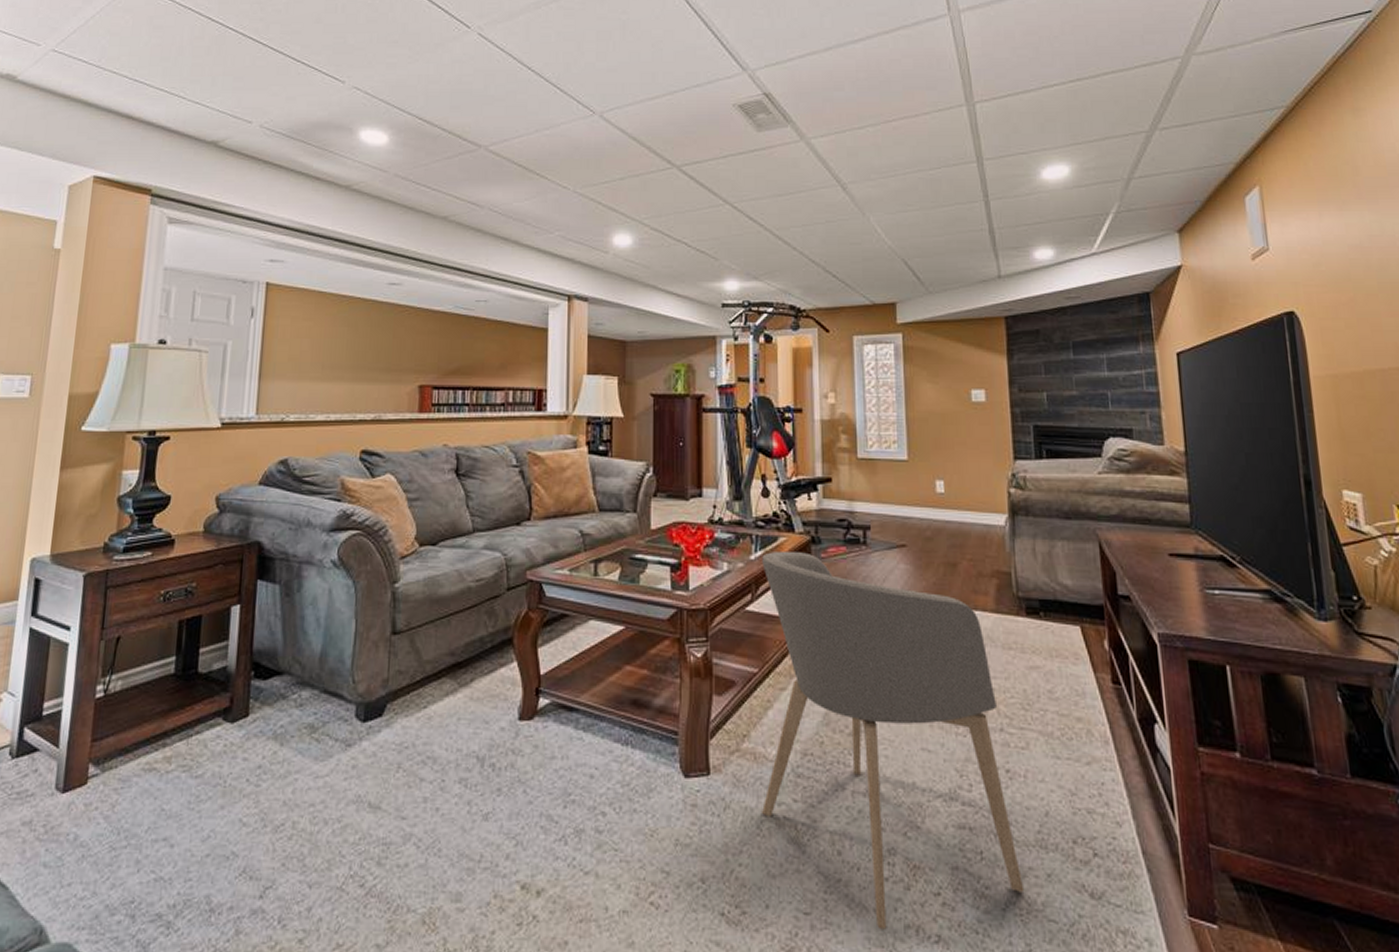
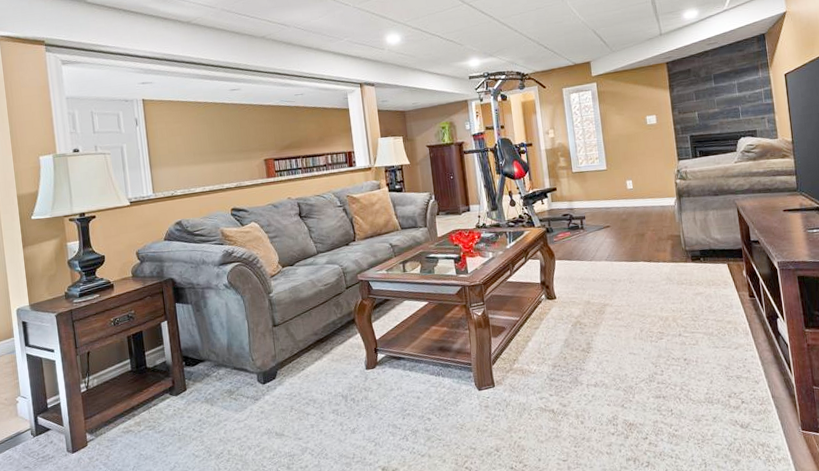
armchair: present [762,552,1025,930] -> none [514,239,700,464]

